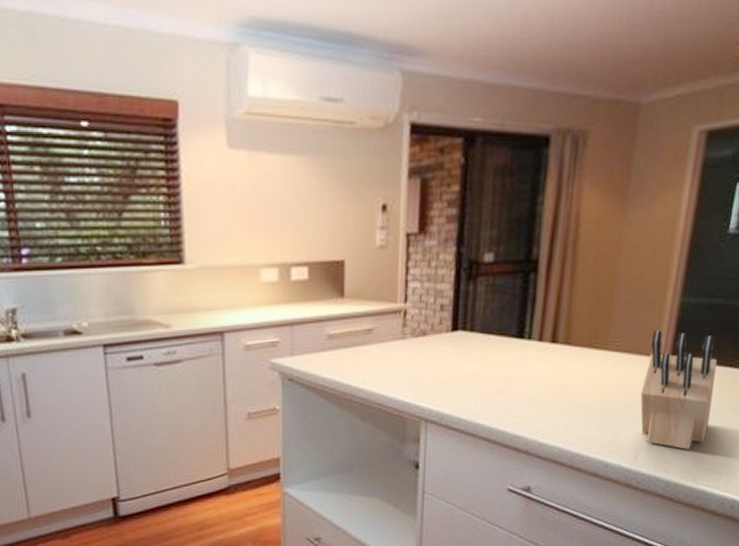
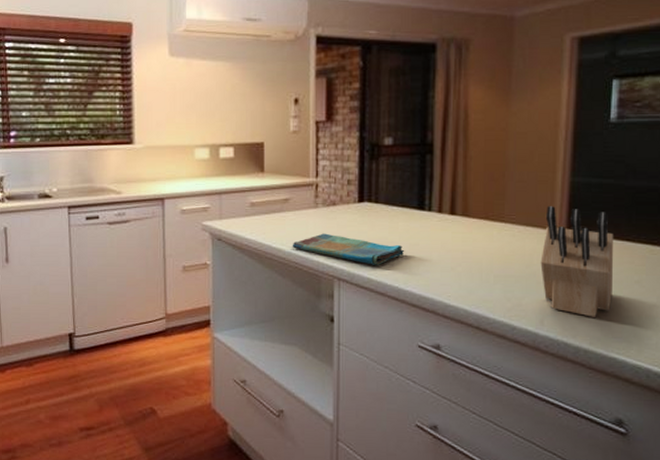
dish towel: none [375,368,500,403] -> present [292,233,405,265]

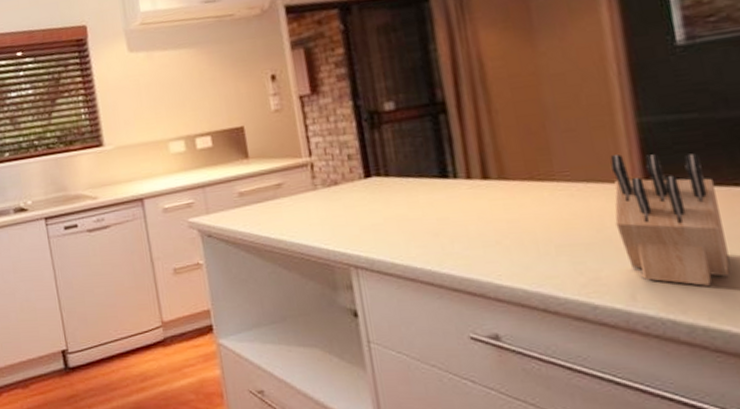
dish towel: present [292,233,405,265] -> none [293,217,433,248]

